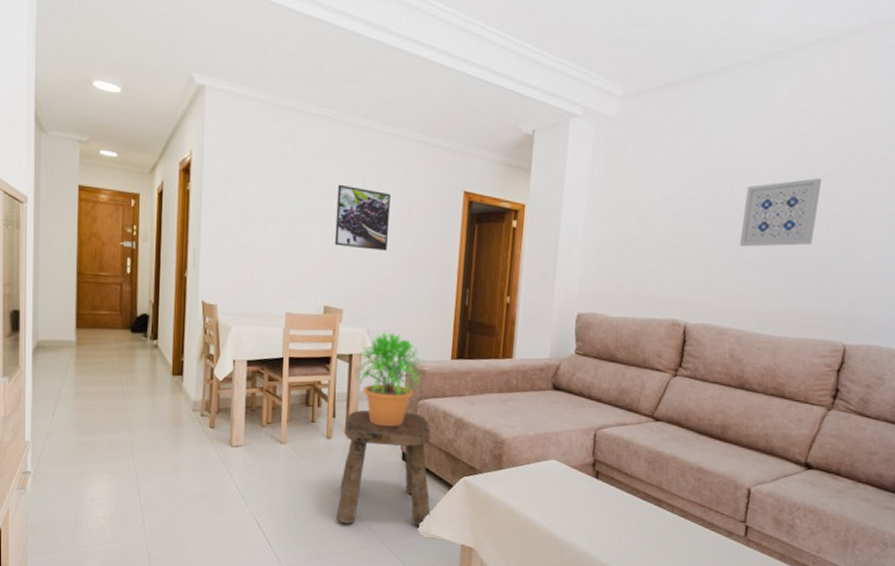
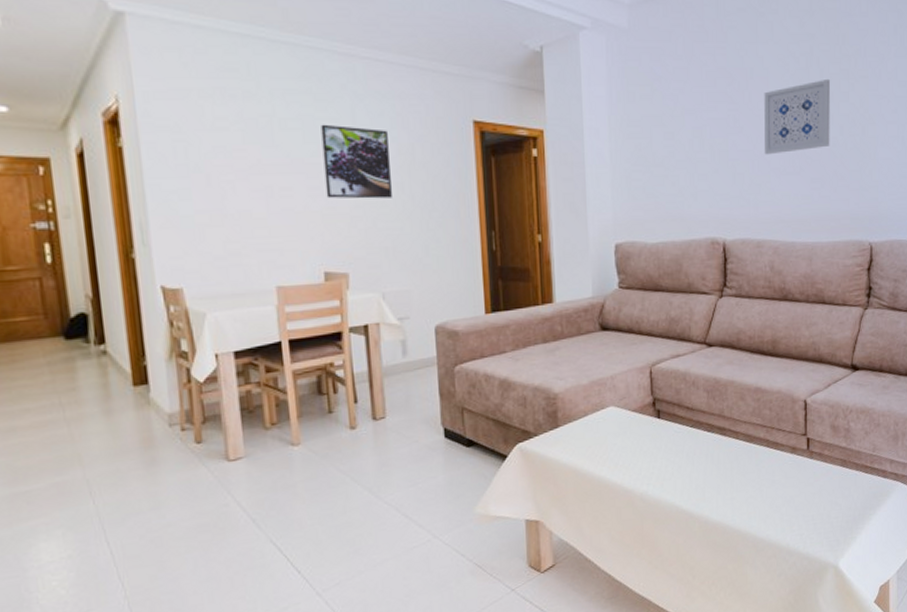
stool: present [335,409,431,526] -> none [371,381,486,526]
potted plant: present [354,332,427,427] -> none [373,292,458,404]

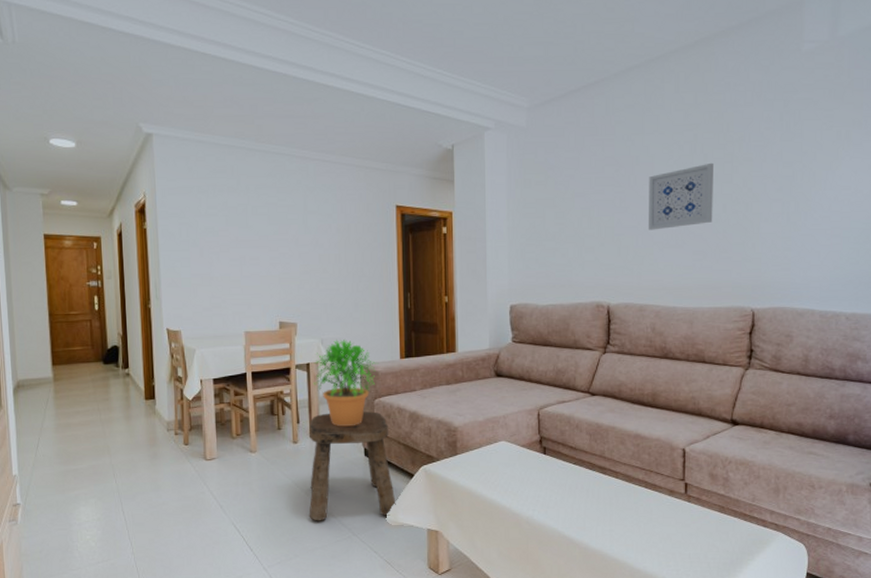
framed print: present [321,124,392,199] -> none [281,210,331,267]
stool: none [371,381,486,526] -> present [309,411,396,521]
potted plant: none [373,292,458,404] -> present [313,340,378,427]

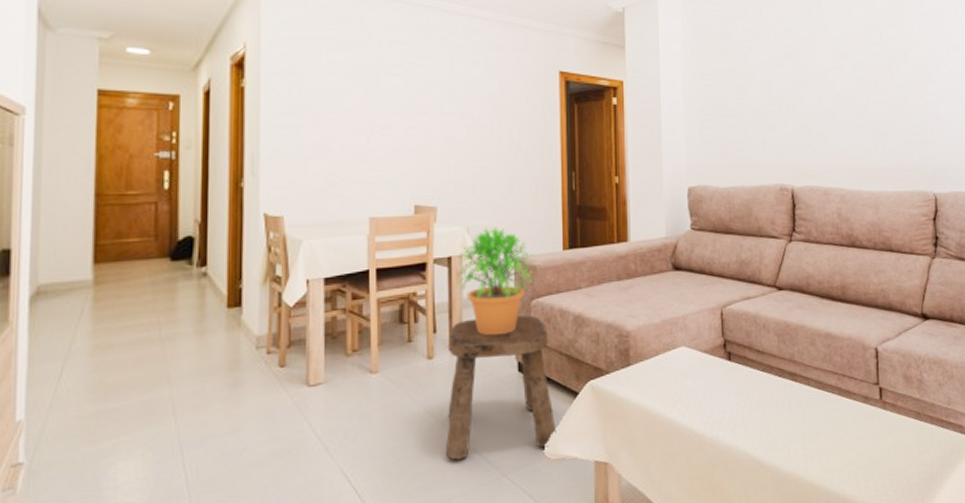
wall art: present [648,162,713,230] -> none [828,41,892,108]

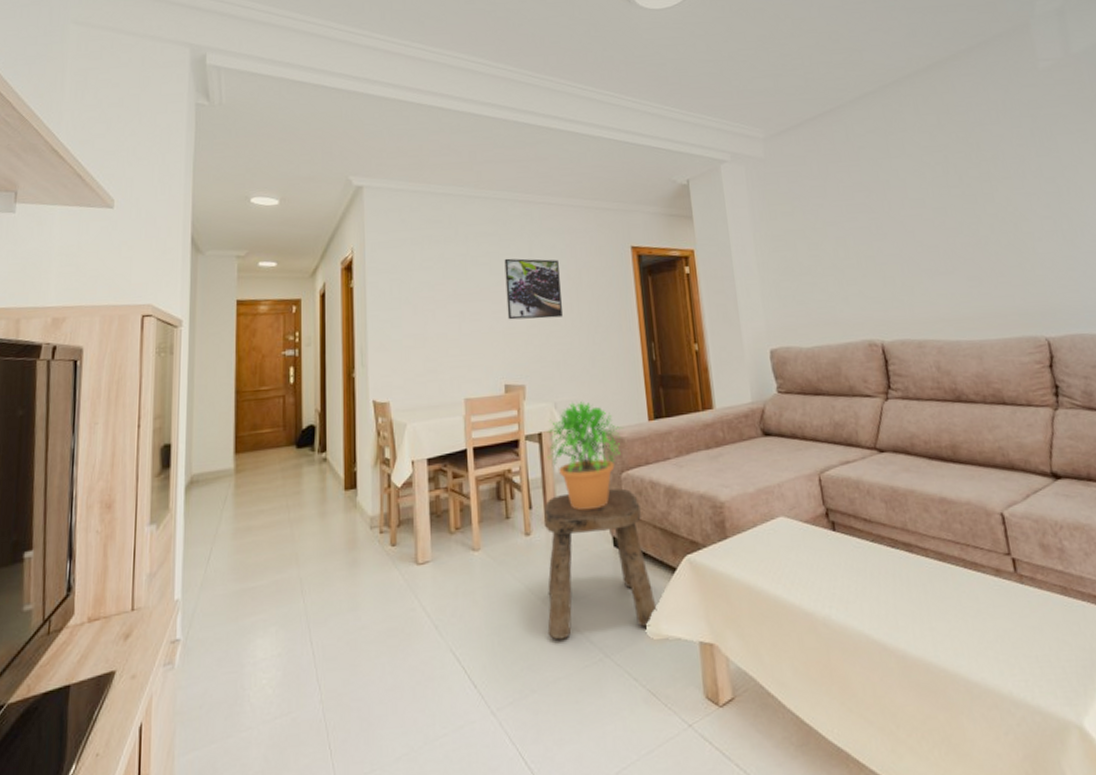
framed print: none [422,71,482,139] -> present [504,258,562,320]

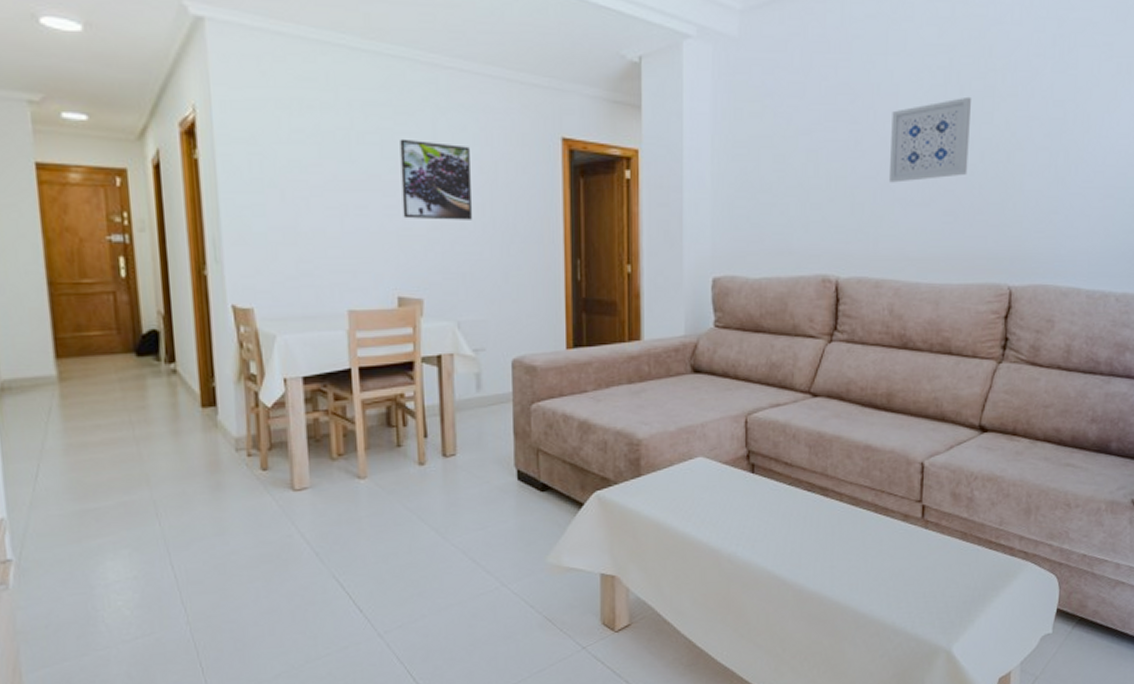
stool: present [544,488,657,640] -> none [441,420,560,569]
potted plant: present [546,401,623,510] -> none [446,322,536,442]
wall art: none [904,182,982,257] -> present [888,96,971,183]

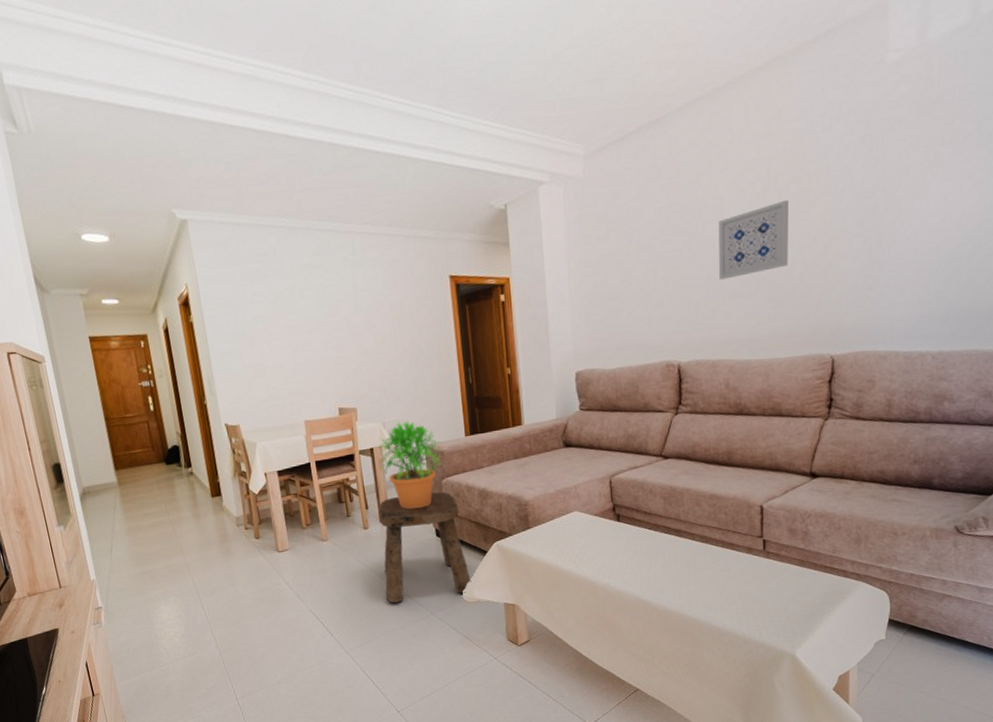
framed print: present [400,138,472,220] -> none [330,290,387,350]
stool: none [441,420,560,569] -> present [378,491,471,603]
potted plant: none [446,322,536,442] -> present [377,421,443,509]

